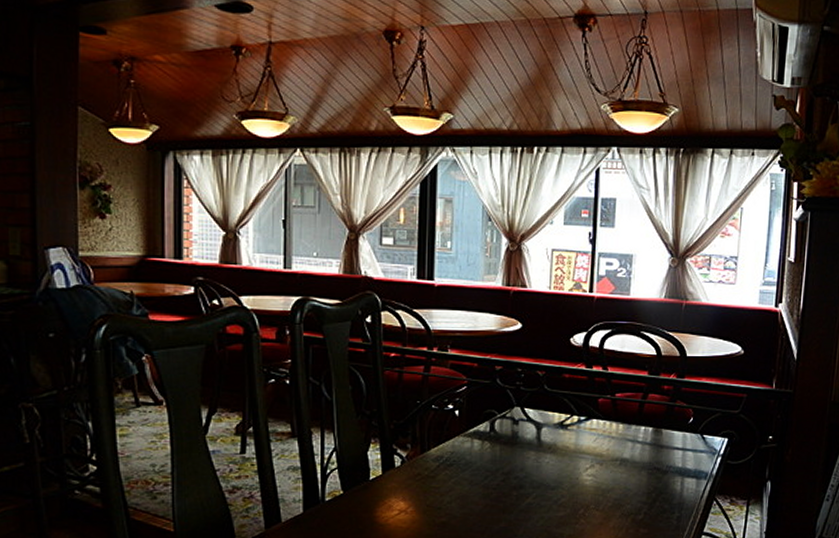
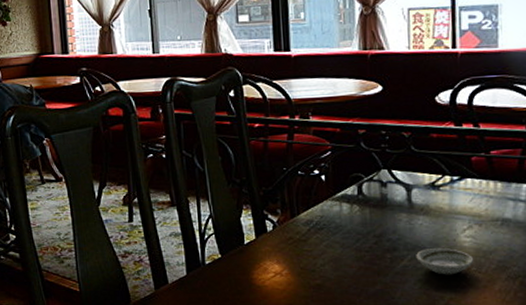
saucer: none [541,487,593,513] -> present [416,248,474,275]

